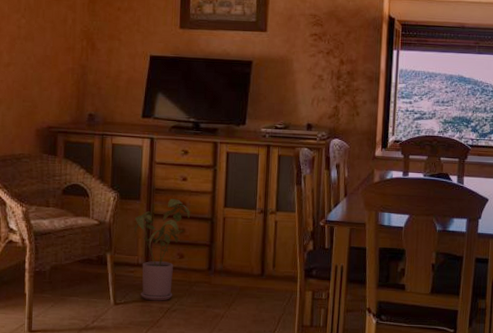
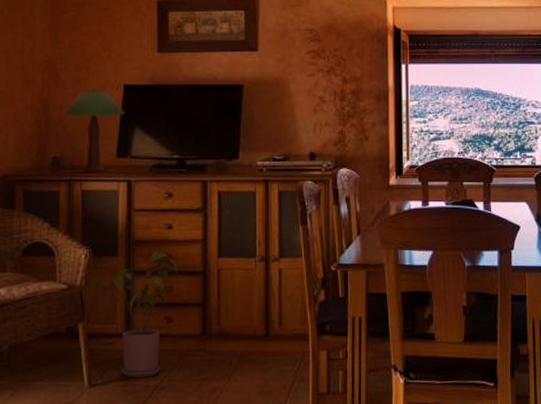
table lamp: none [97,57,151,129] -> present [61,88,126,172]

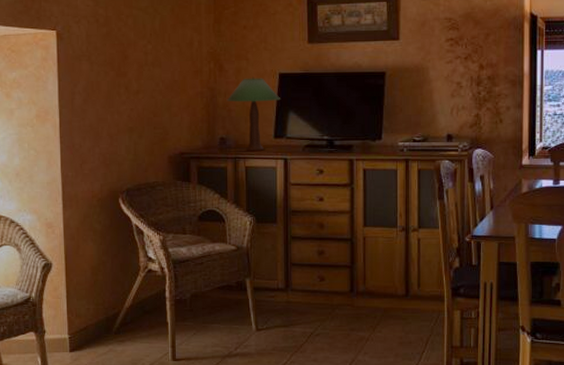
house plant: present [110,251,180,379] -> none [272,220,331,326]

